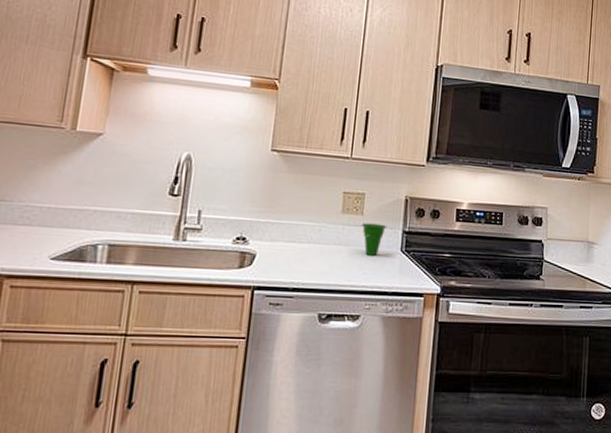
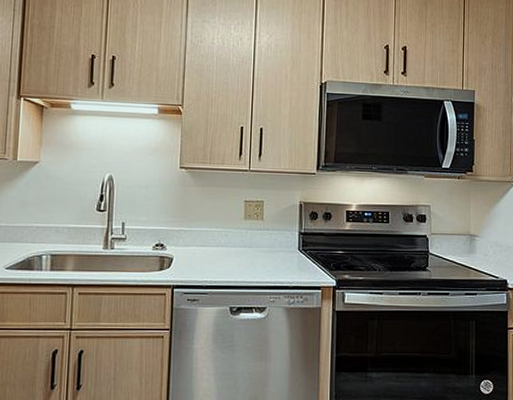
cup: present [361,223,388,256] -> none [262,227,285,255]

